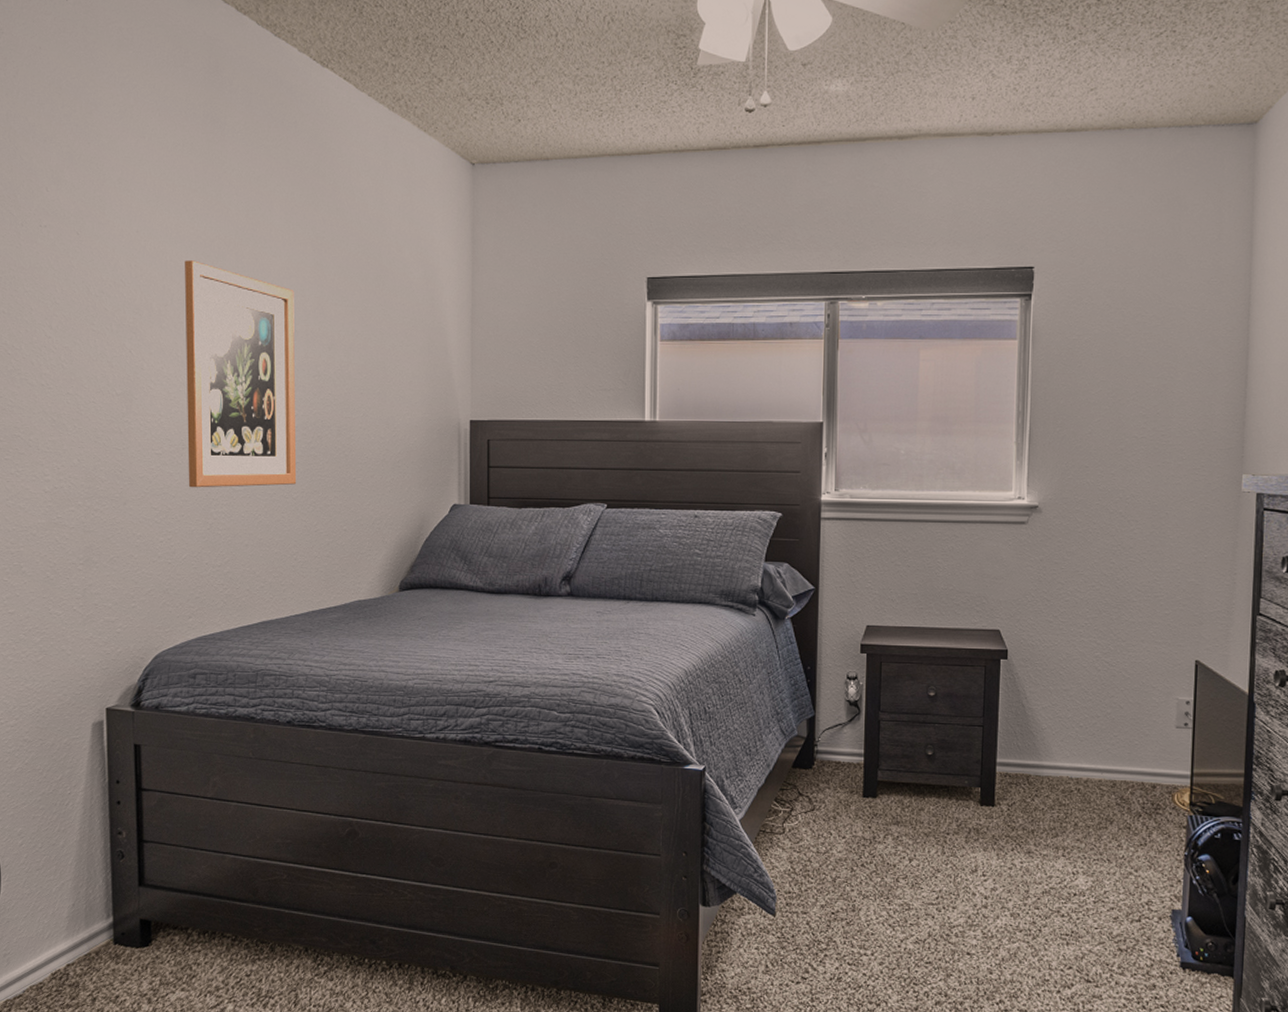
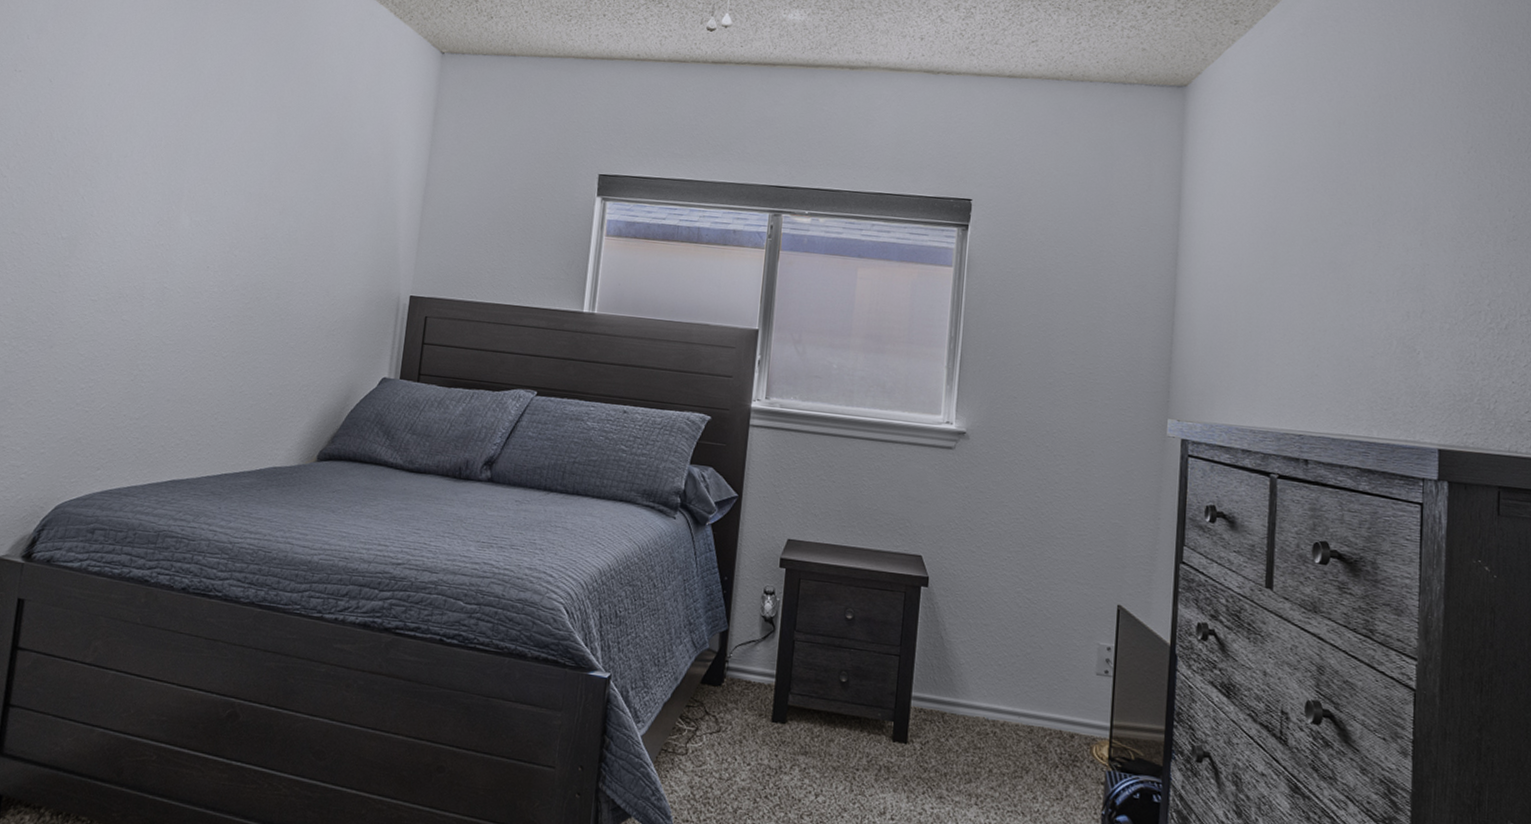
wall art: present [185,260,297,488] -> none [119,116,254,344]

